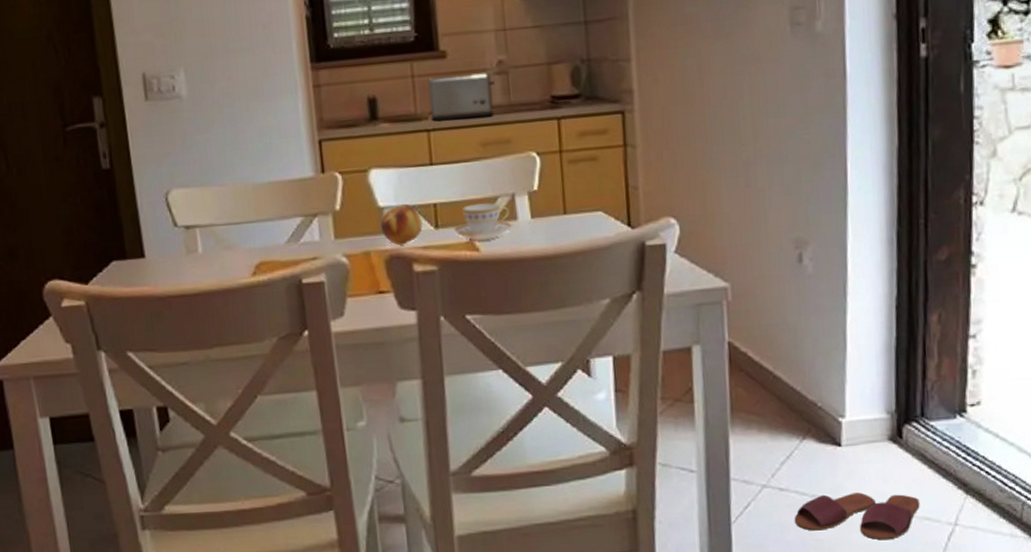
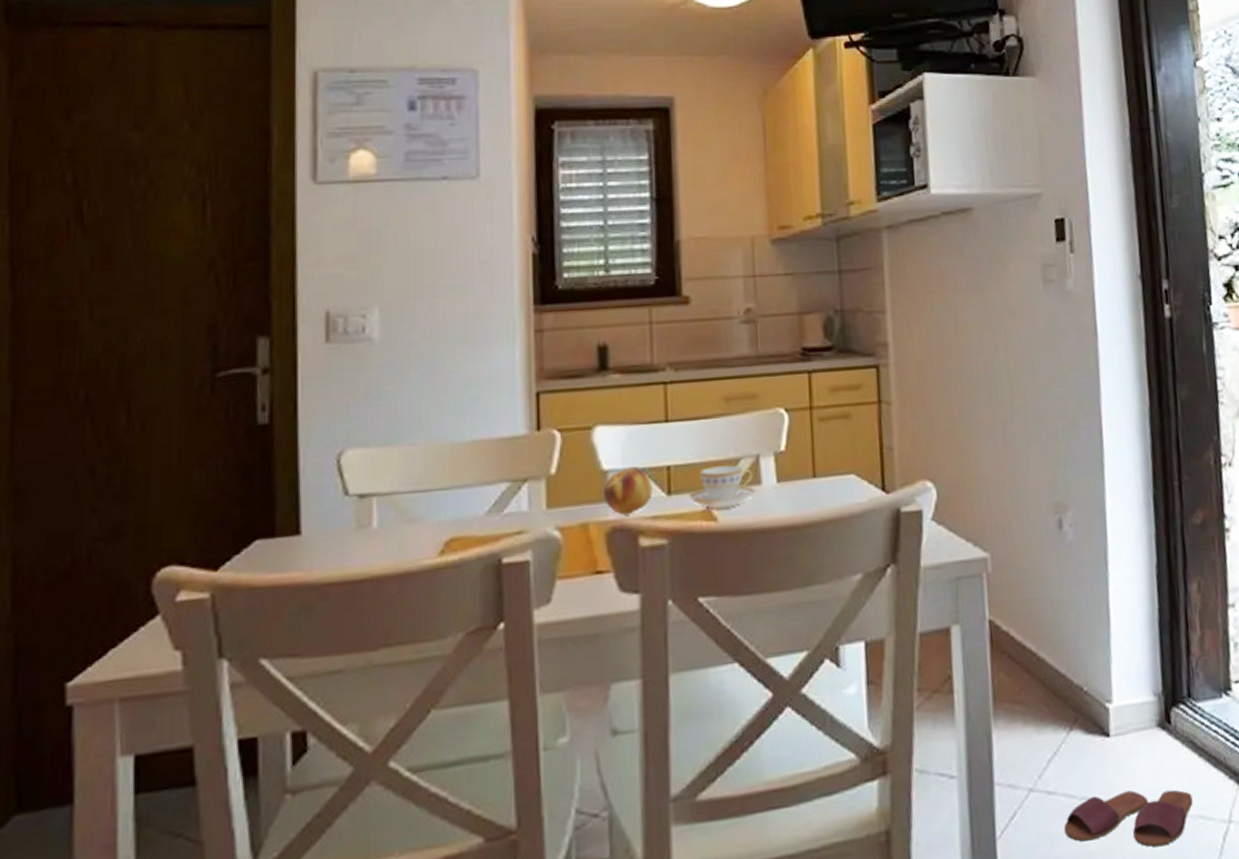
toaster: present [428,72,494,122] -> none [668,321,741,373]

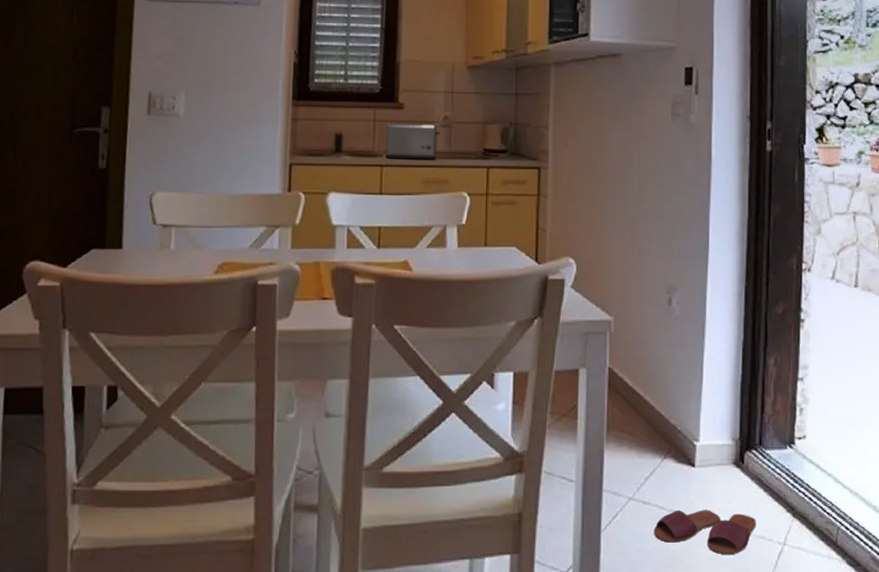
fruit: present [603,467,653,516] -> none [332,225,367,259]
toaster: none [668,321,741,373] -> present [386,122,440,160]
teacup: present [687,465,757,509] -> none [392,230,442,262]

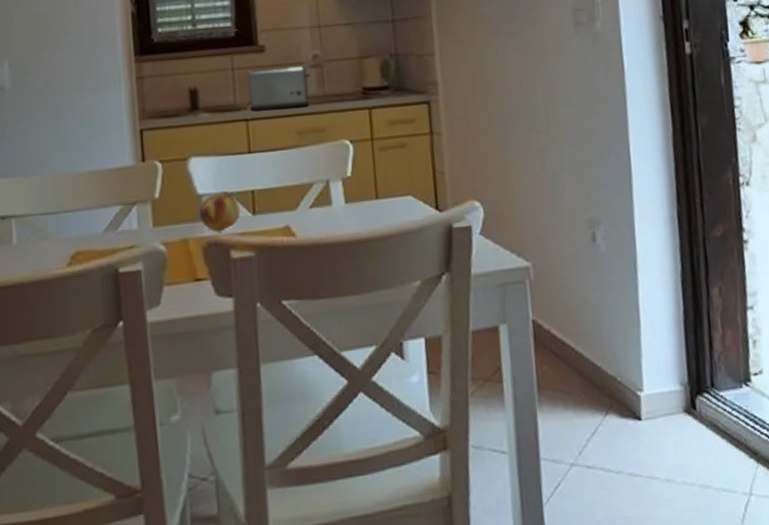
fruit: none [332,225,367,259] -> present [199,191,241,233]
slippers: present [654,510,756,554] -> none [603,466,717,514]

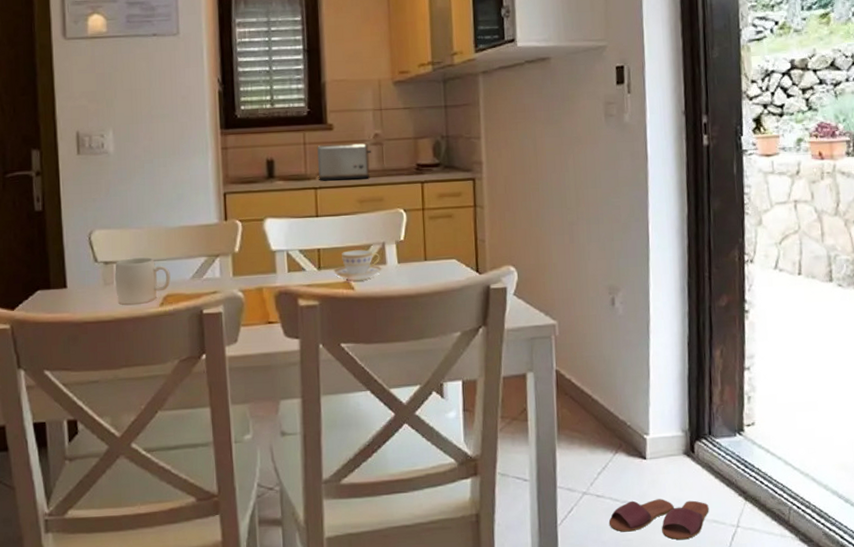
mug: none [13,208,80,268] -> present [115,257,171,306]
fruit: present [199,191,241,233] -> none [272,249,308,283]
teacup: none [269,189,328,226] -> present [332,249,383,281]
slippers: none [603,466,717,514] -> present [609,499,709,539]

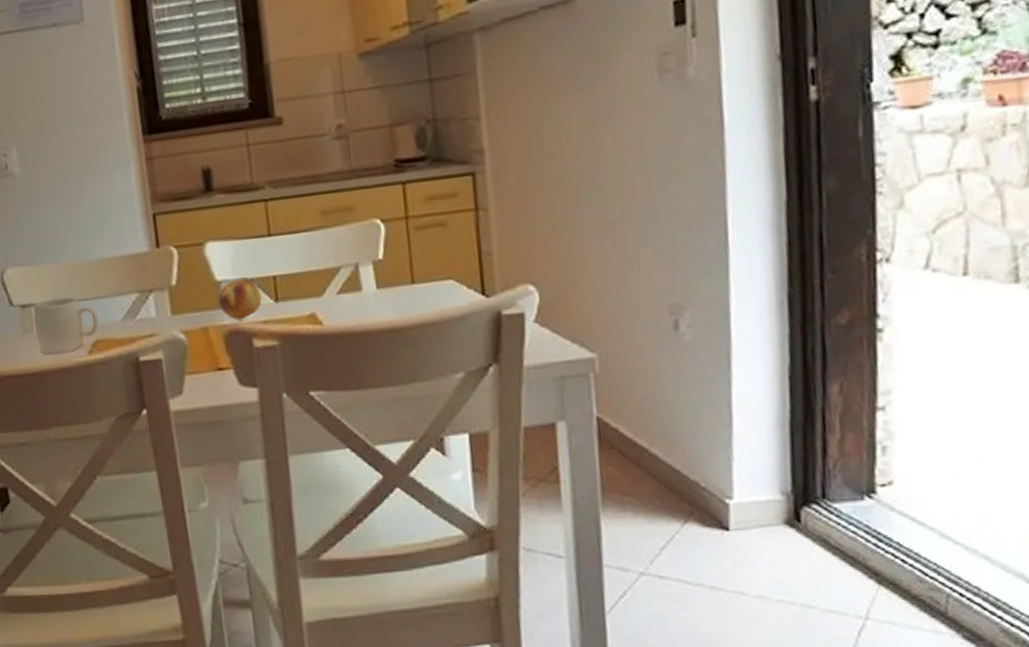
fruit: none [272,249,308,283] -> present [218,277,262,321]
toaster: present [317,143,371,181] -> none [264,137,334,191]
teacup: present [332,249,383,281] -> none [293,273,358,314]
slippers: present [609,499,709,539] -> none [678,581,824,634]

